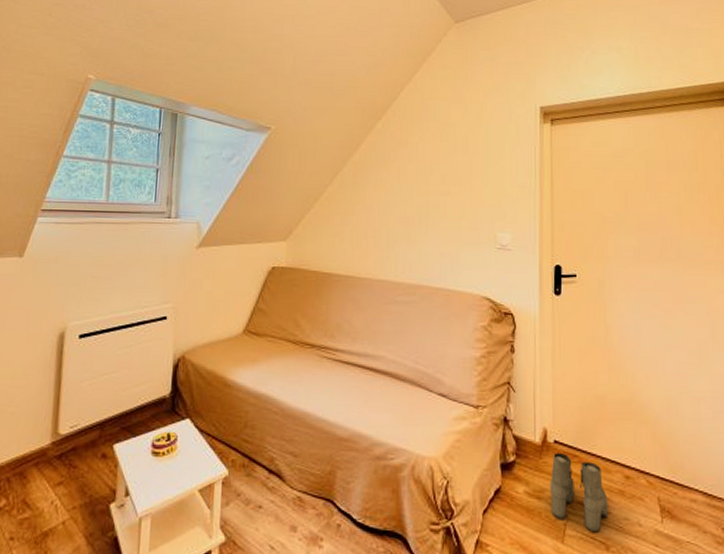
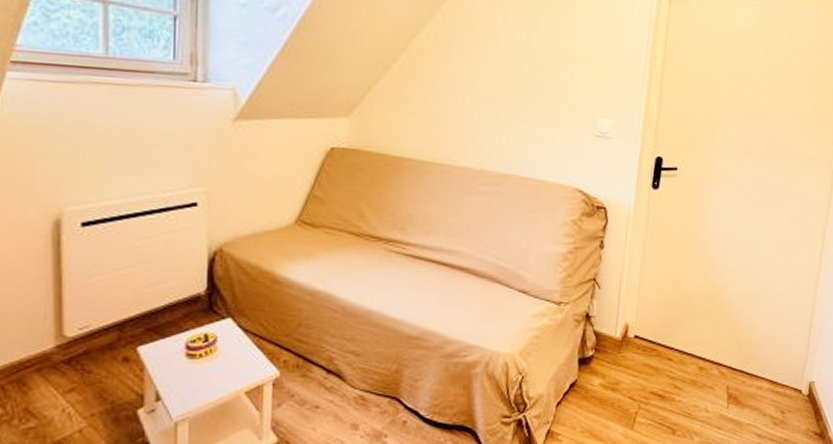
boots: present [549,453,609,533] -> none [624,347,680,419]

